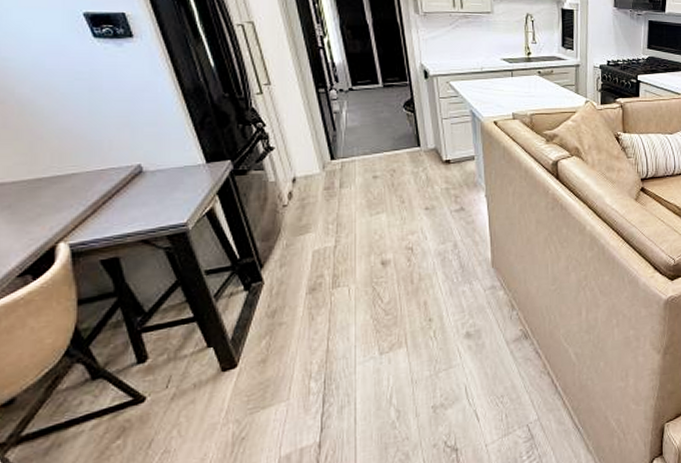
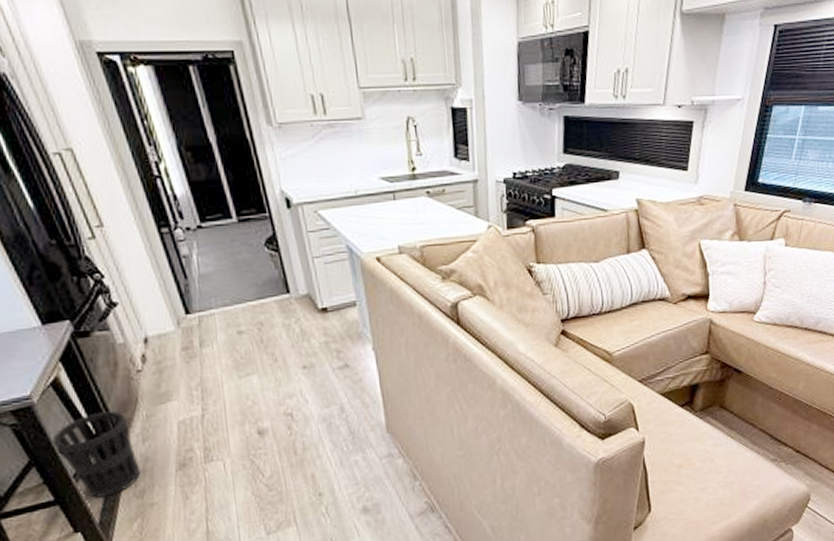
wastebasket: none [199,239,274,316] -> present [51,410,141,498]

